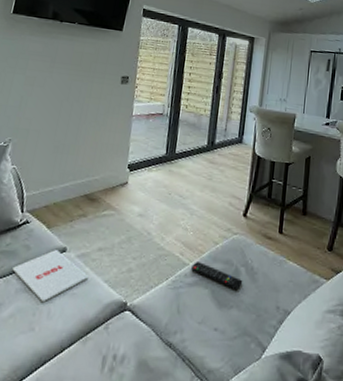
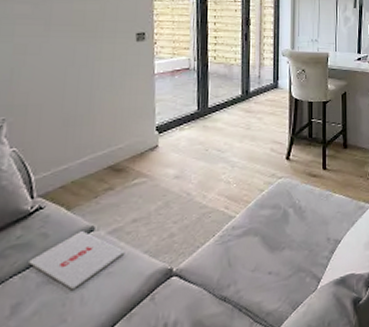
remote control: present [191,262,243,291] -> none [238,212,292,232]

